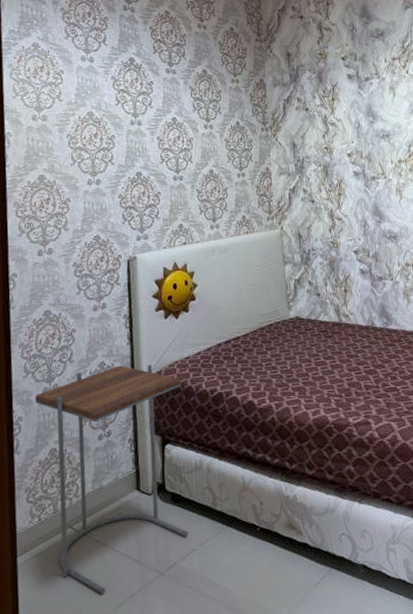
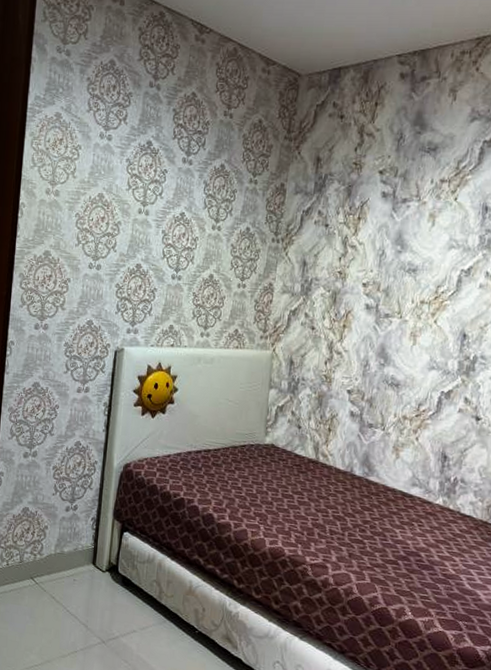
side table: present [35,364,188,595] -> none [16,446,147,642]

